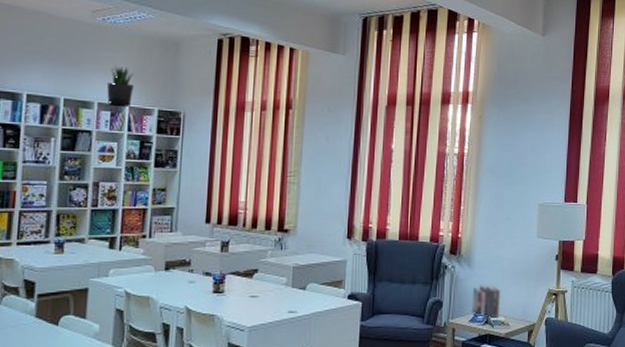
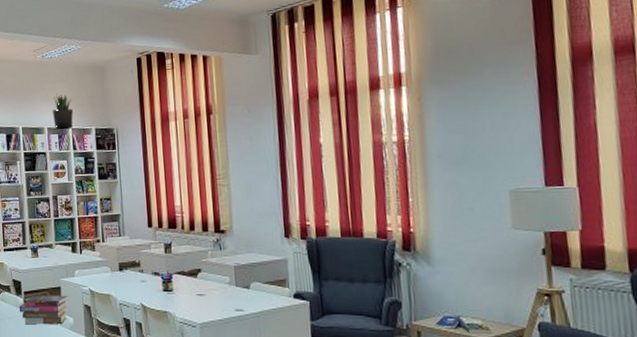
books: none [27,298,98,334] -> present [19,295,69,325]
books: present [472,285,501,318] -> none [436,284,474,320]

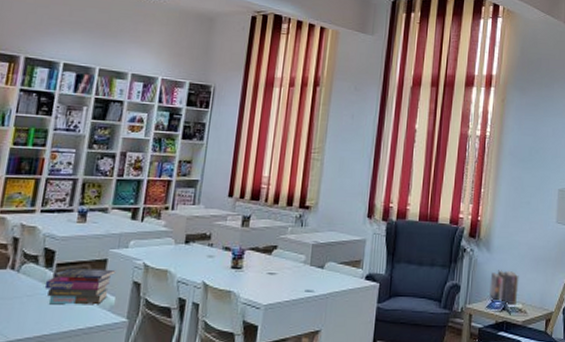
planter: present [53,94,73,130] -> none [141,38,169,80]
books: none [436,284,474,320] -> present [489,270,519,304]

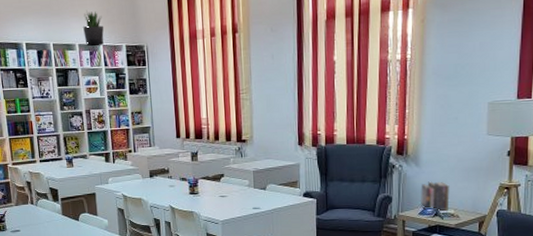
books: present [44,268,116,305] -> none [56,200,104,227]
planter: none [141,38,169,80] -> present [83,10,104,47]

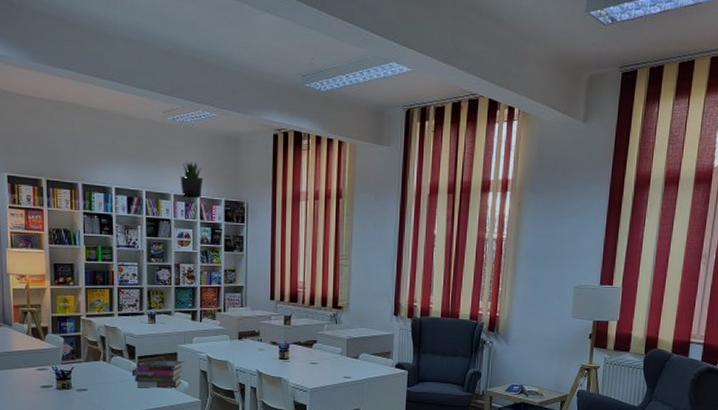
books: none [56,200,104,227] -> present [131,360,185,389]
books: present [421,181,450,211] -> none [508,359,536,388]

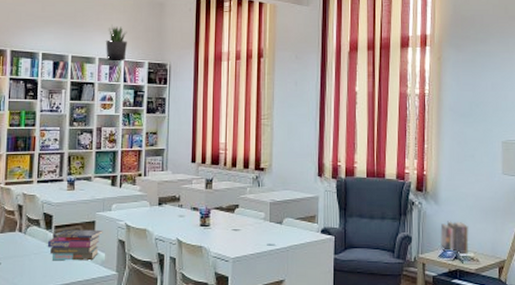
books: none [508,359,536,388] -> present [440,221,469,253]

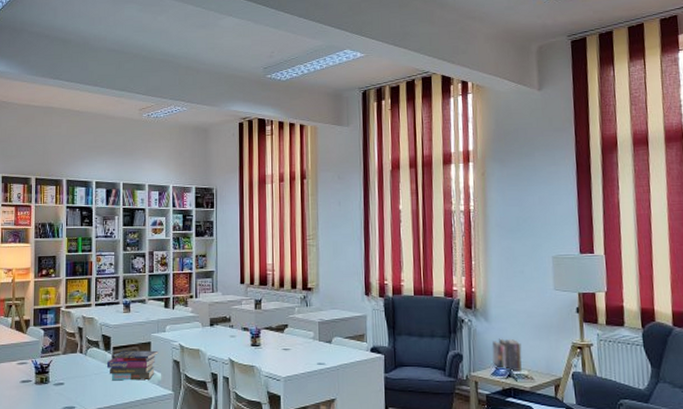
planter: present [106,25,127,62] -> none [155,152,174,188]

